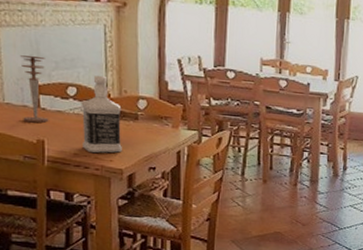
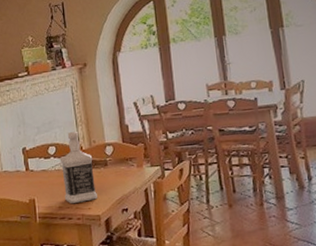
candlestick: present [20,55,49,123] -> none [11,125,37,185]

